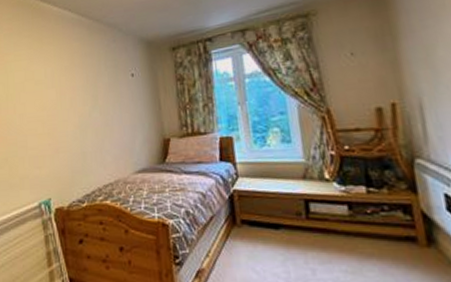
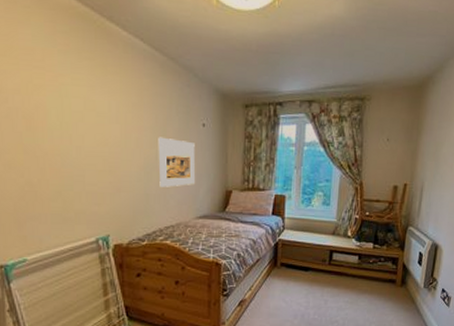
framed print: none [90,93,131,144] -> present [158,137,196,187]

